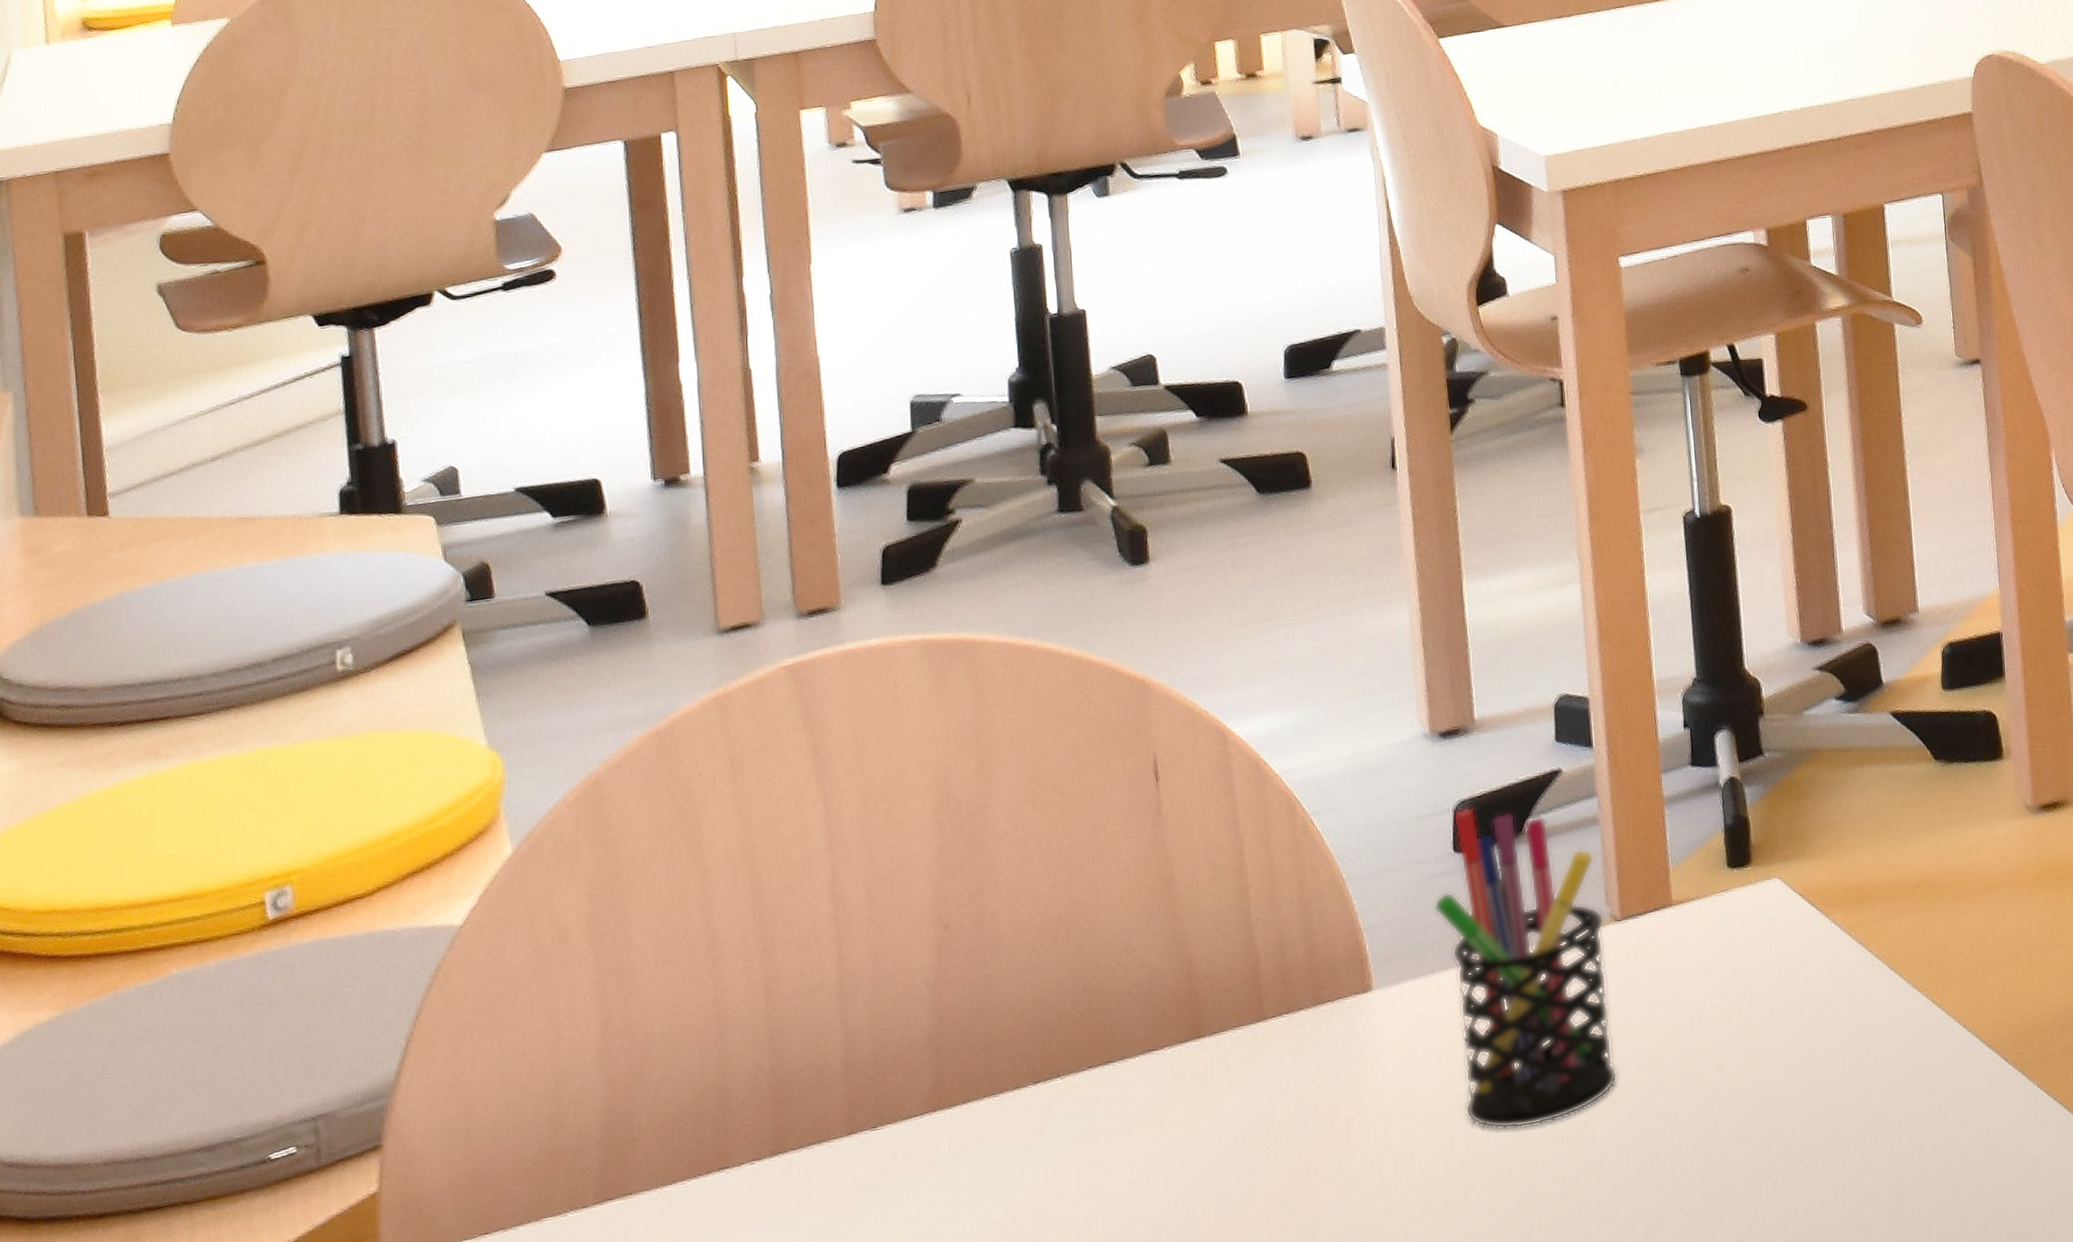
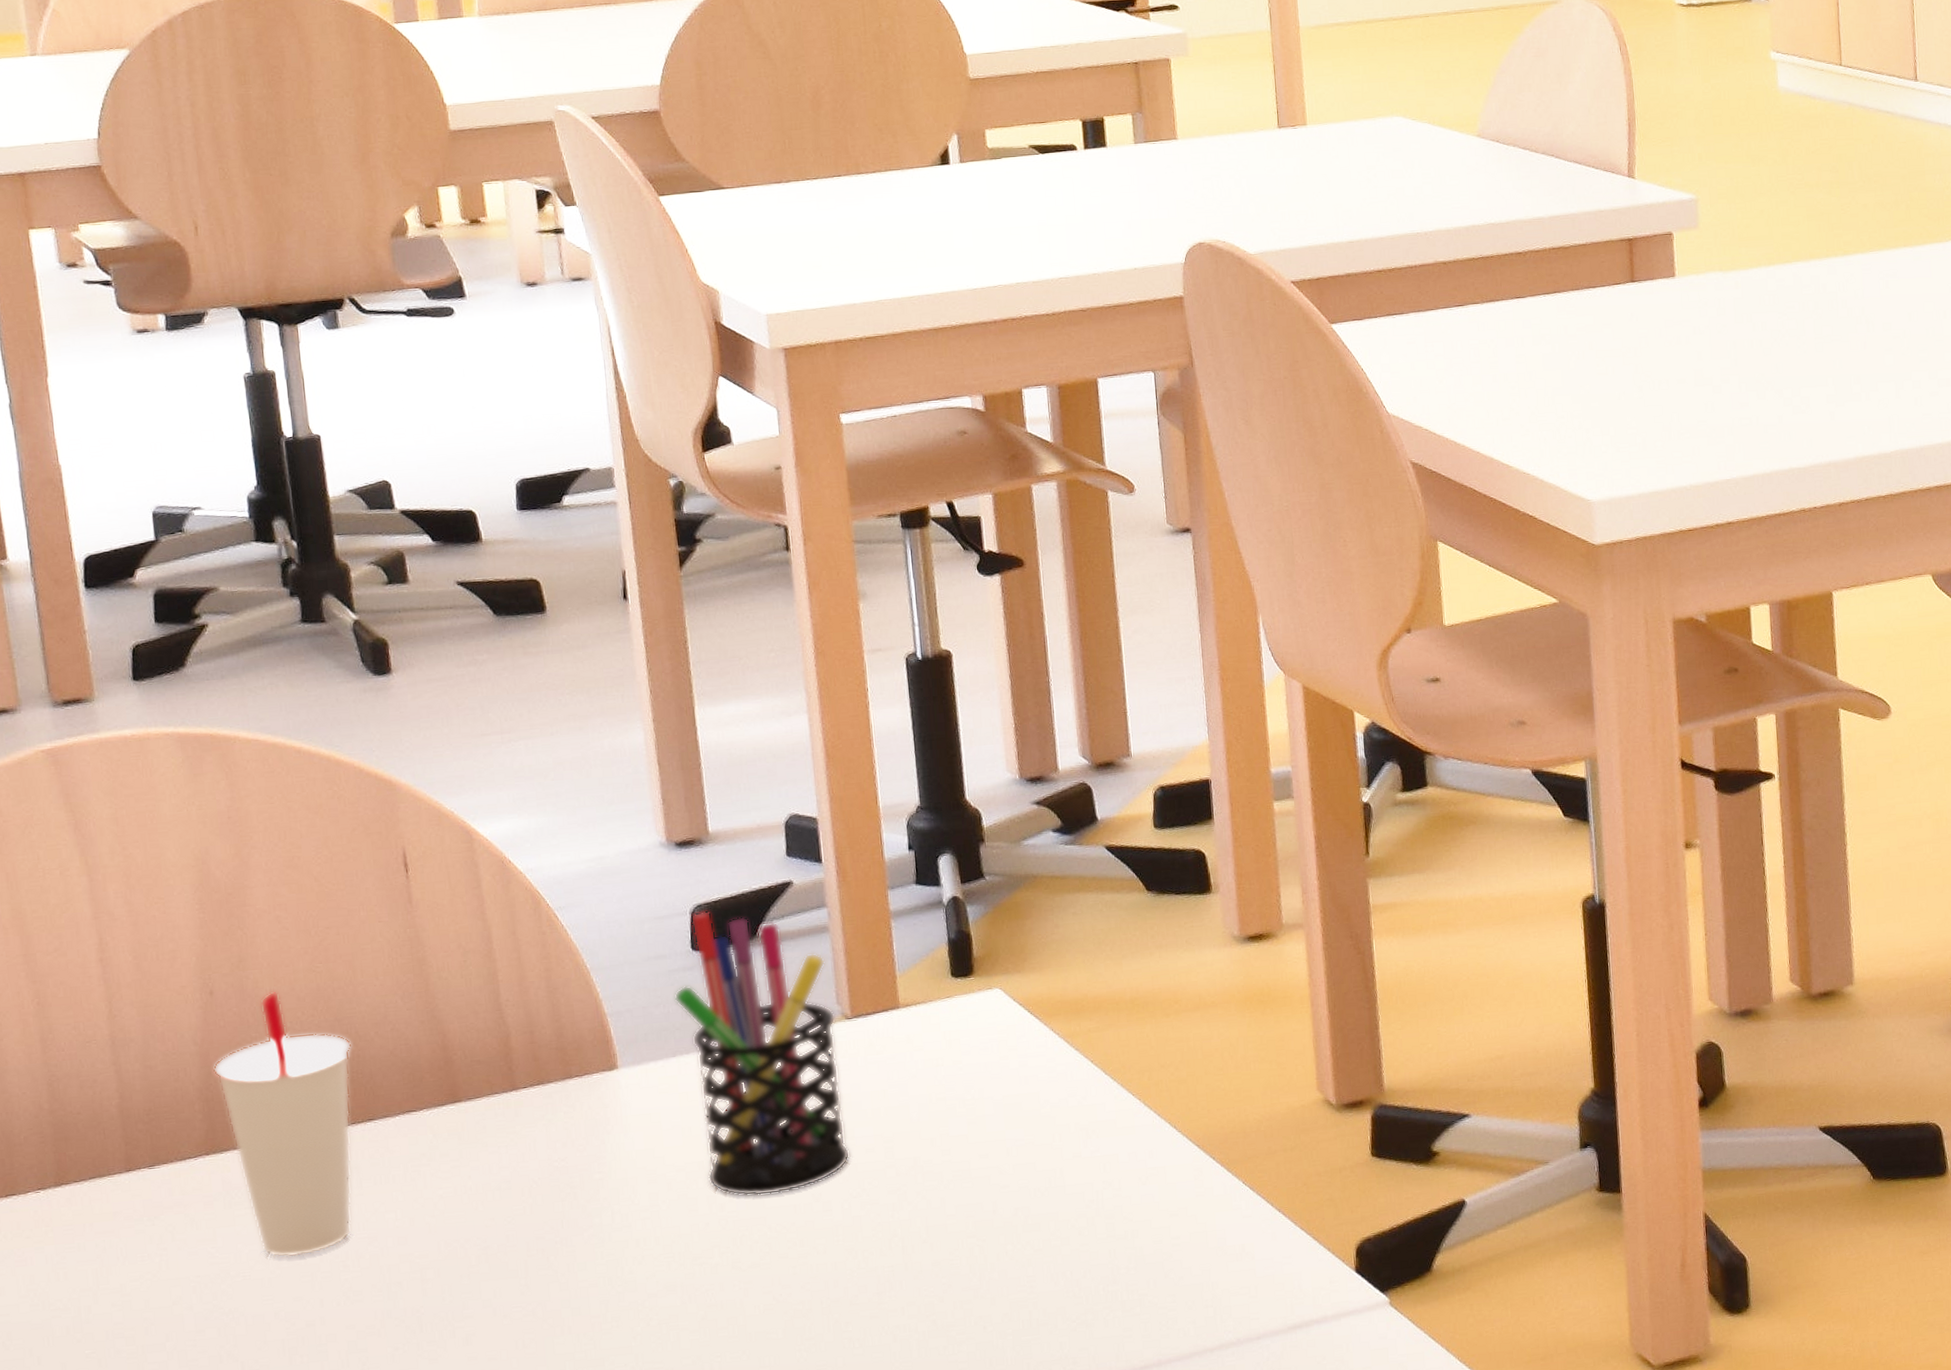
cup: none [944,921,1093,1226] -> present [212,991,352,1258]

